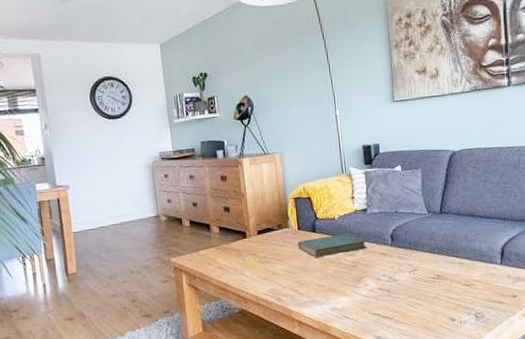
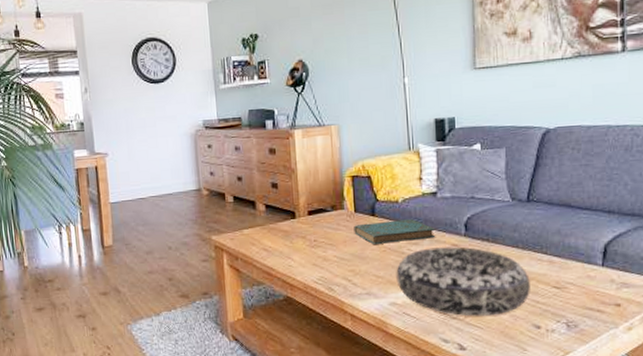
decorative bowl: none [335,255,446,315] -> present [396,247,530,316]

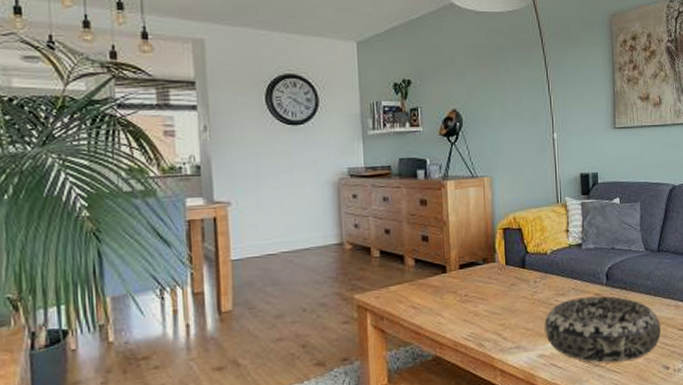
book: present [354,219,436,244] -> none [505,270,581,297]

